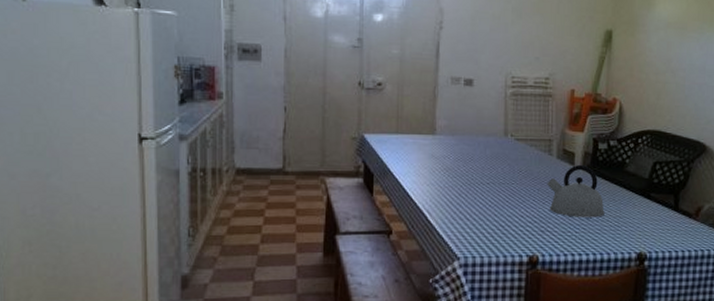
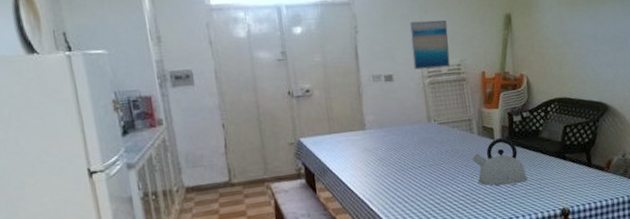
wall art: none [498,25,540,79] -> present [410,20,451,70]

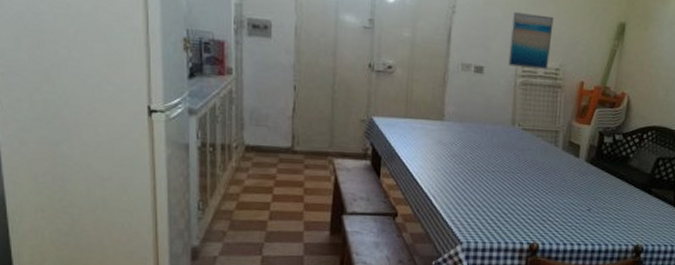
kettle: present [472,137,527,186] -> none [551,156,606,210]

